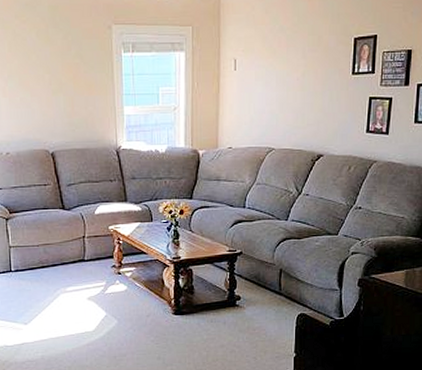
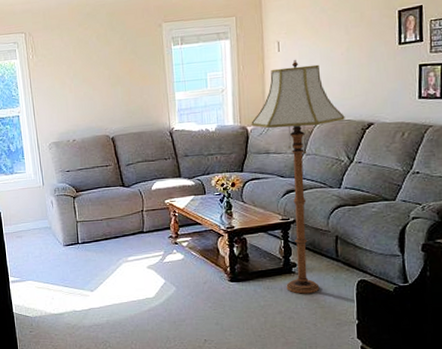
floor lamp: none [203,80,296,328] -> present [251,59,345,294]

